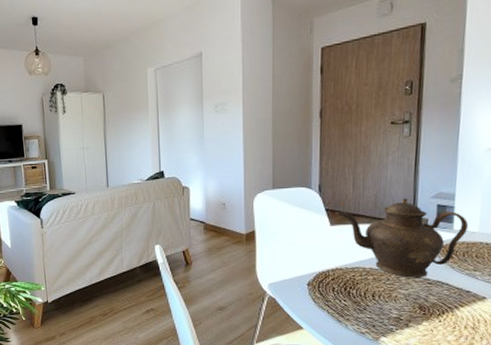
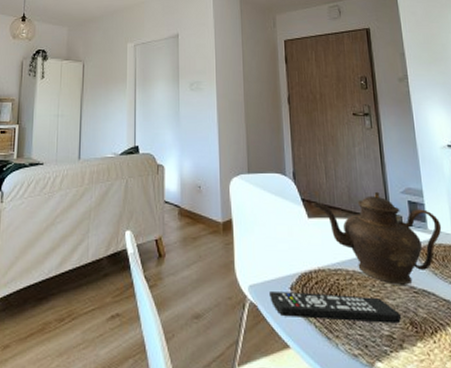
remote control: none [287,287,412,309] -> present [269,292,402,324]

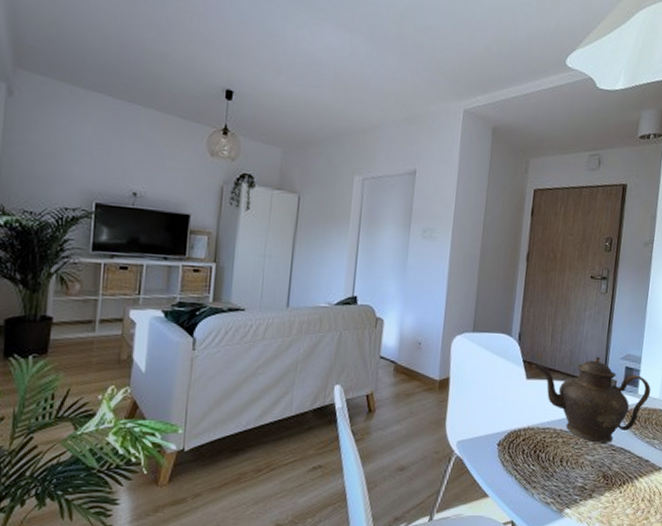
remote control: present [269,292,402,324] -> none [476,447,597,477]

